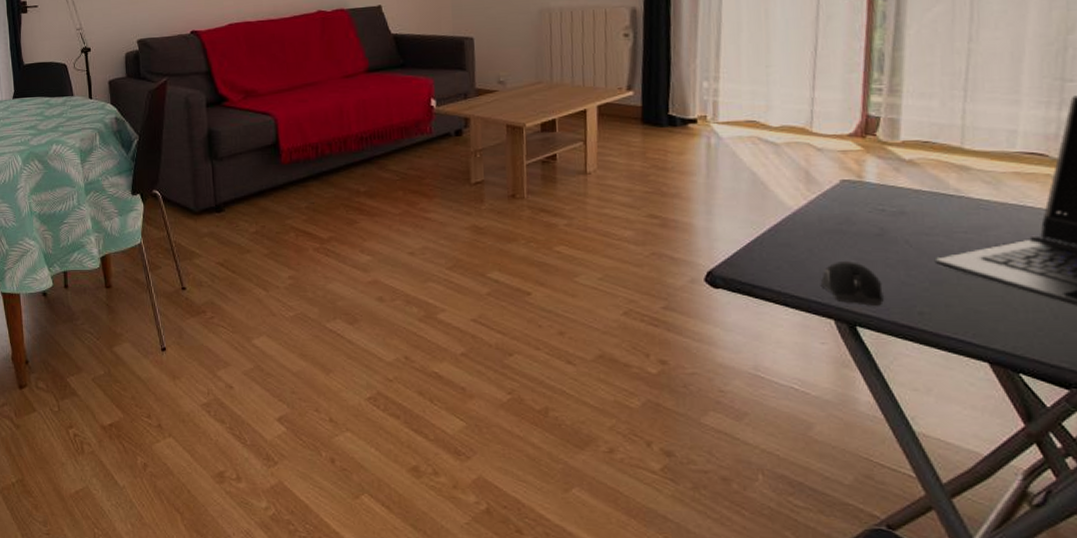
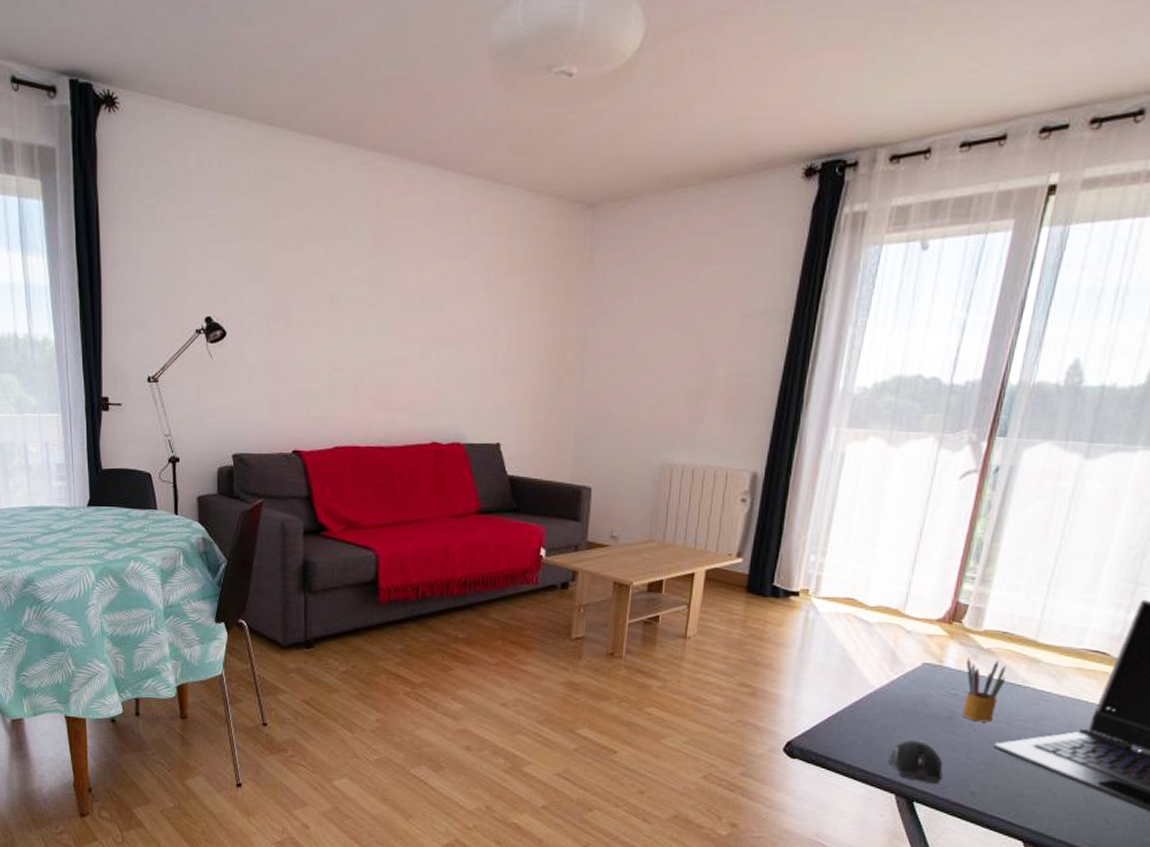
pencil box: none [888,171,936,237] -> present [962,658,1006,723]

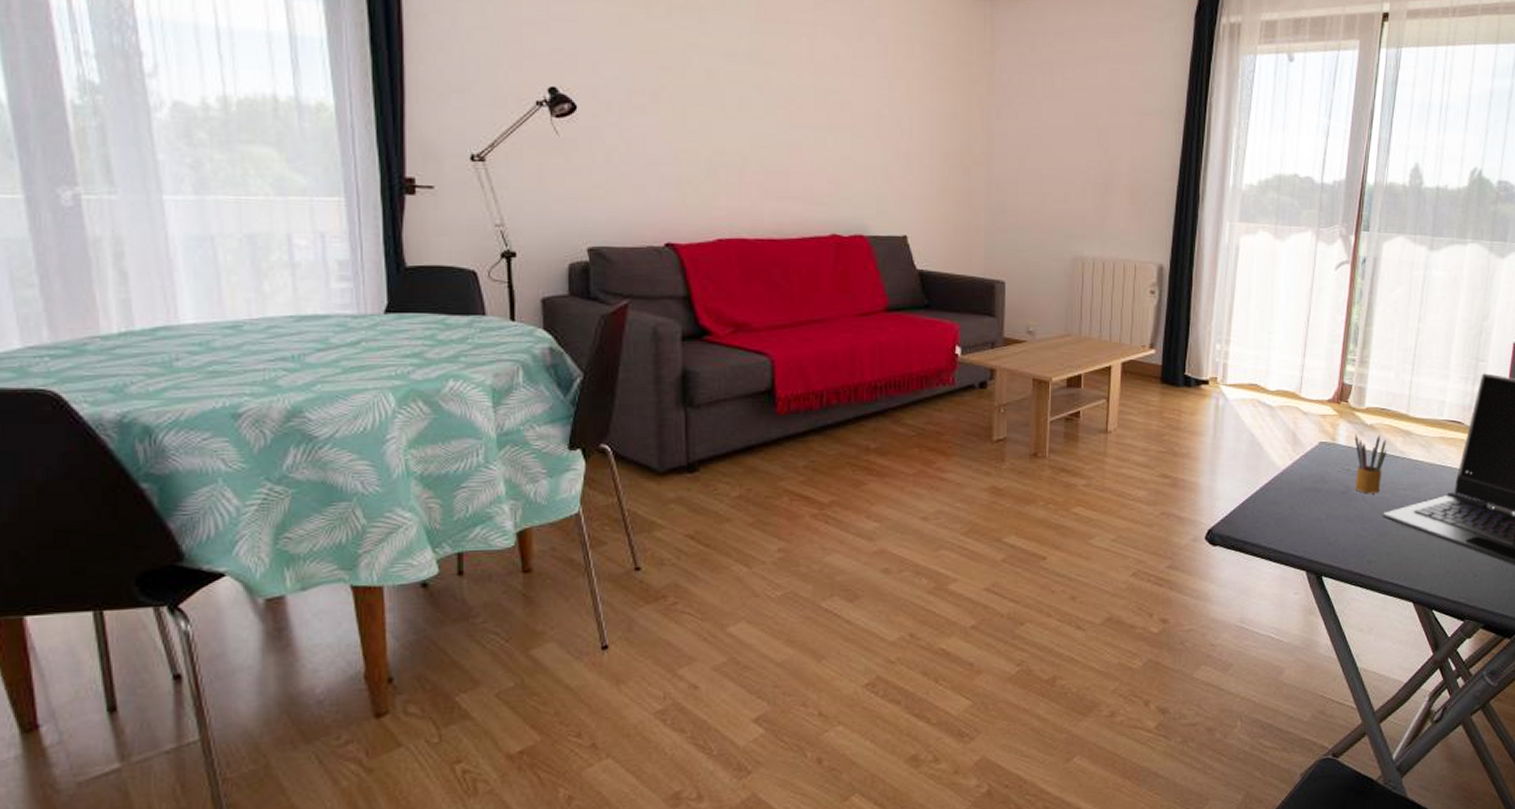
computer mouse: present [888,740,944,784] -> none [1297,517,1344,557]

